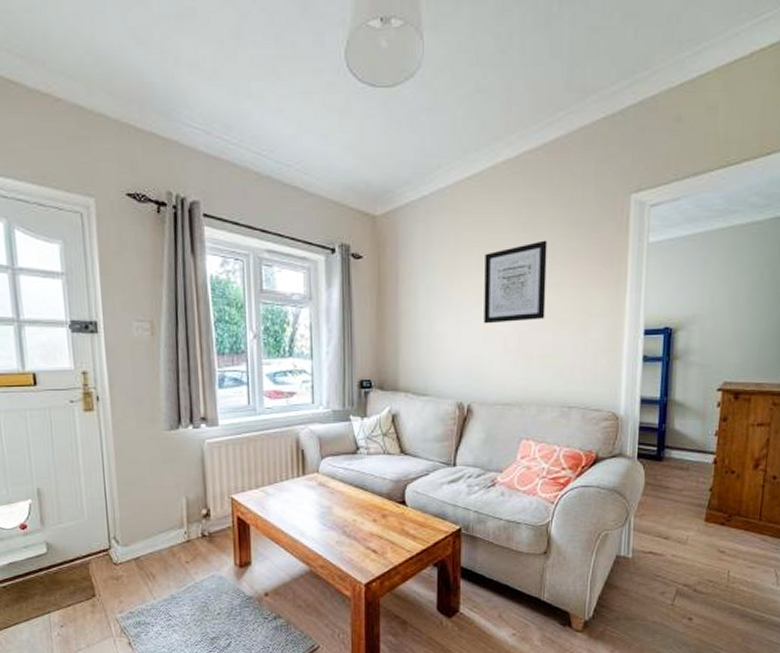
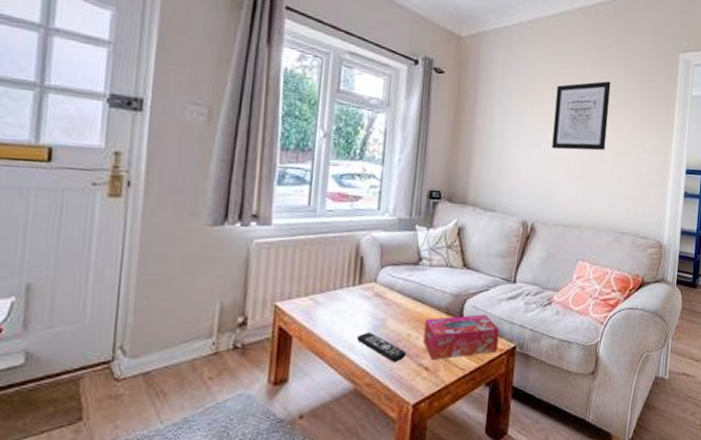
remote control: none [307,518,354,546] -> present [357,331,406,362]
tissue box: none [369,498,443,543] -> present [423,314,500,359]

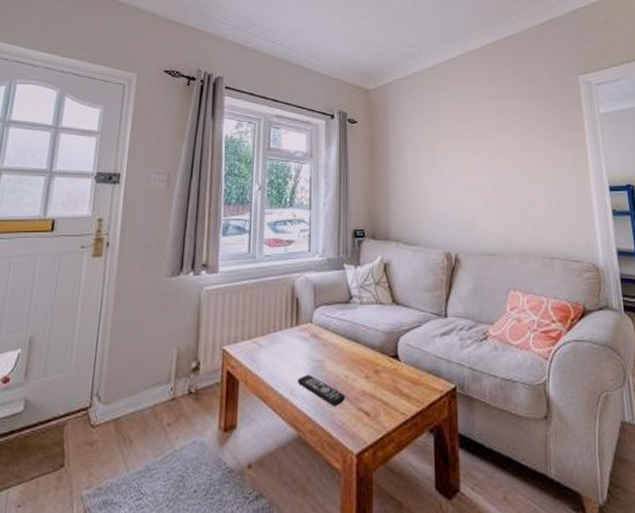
tissue box: present [423,314,500,359] -> none [361,352,438,403]
wall art: present [552,81,611,151] -> none [462,110,519,180]

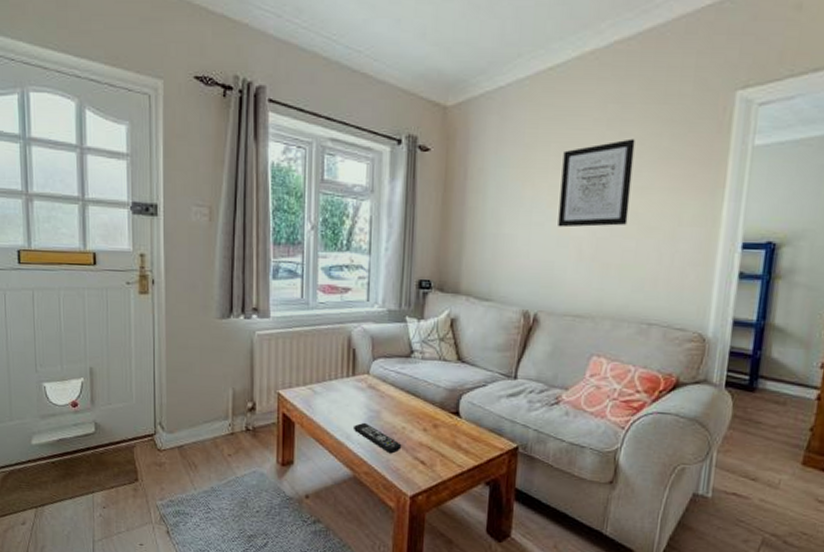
wall art: none [462,110,519,180] -> present [558,138,635,228]

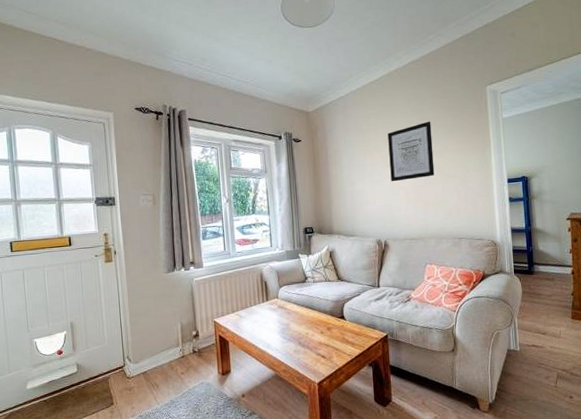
remote control: present [354,422,402,454] -> none [272,333,307,354]

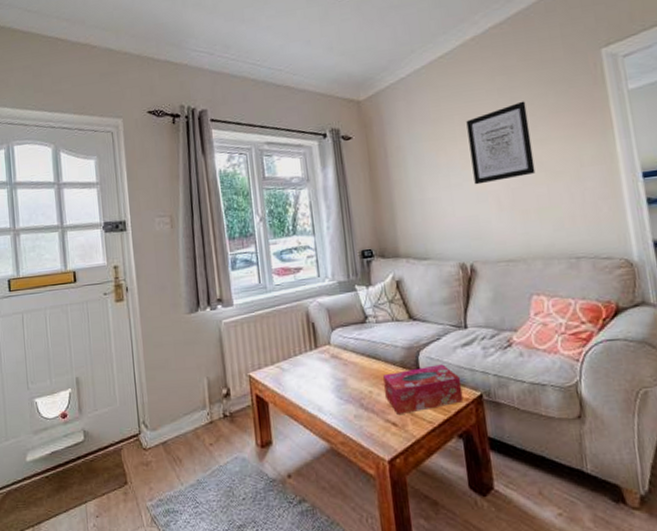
tissue box: none [317,313,374,350] -> present [383,364,464,414]

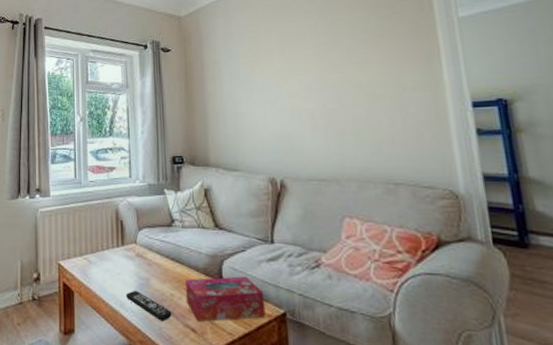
remote control: none [324,392,372,420] -> present [126,290,172,322]
wall art: present [466,101,536,185] -> none [284,24,354,102]

